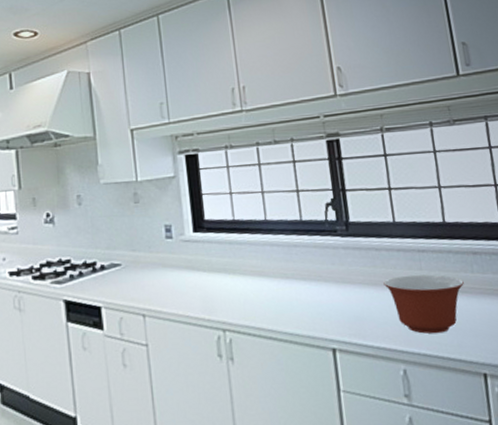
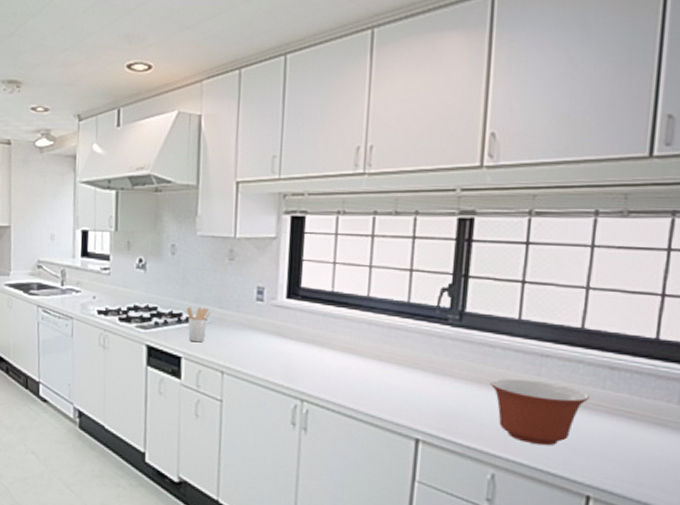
utensil holder: none [100,252,124,290] -> present [186,307,210,343]

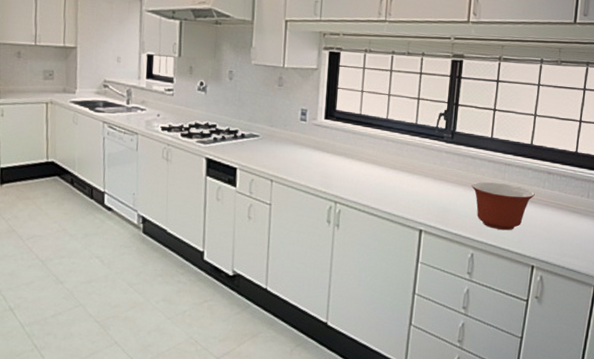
utensil holder: present [186,307,210,343] -> none [242,125,262,156]

